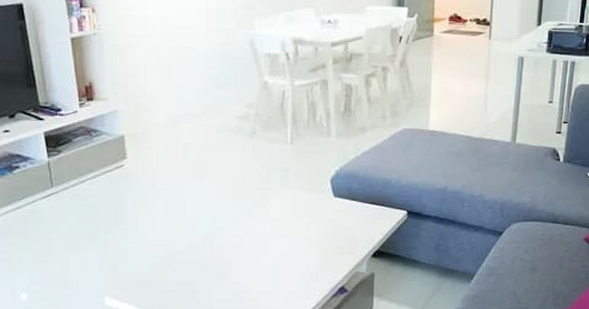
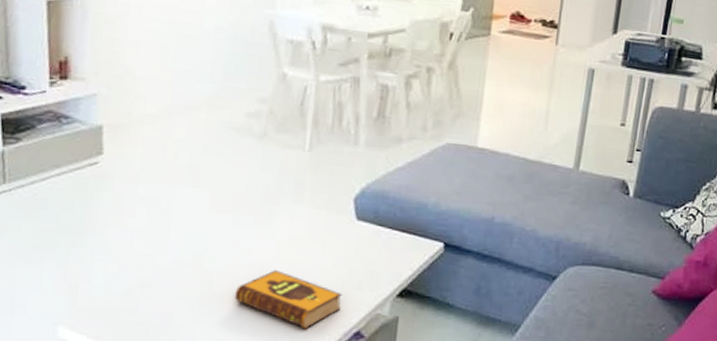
hardback book: none [240,242,327,288] -> present [234,270,342,330]

